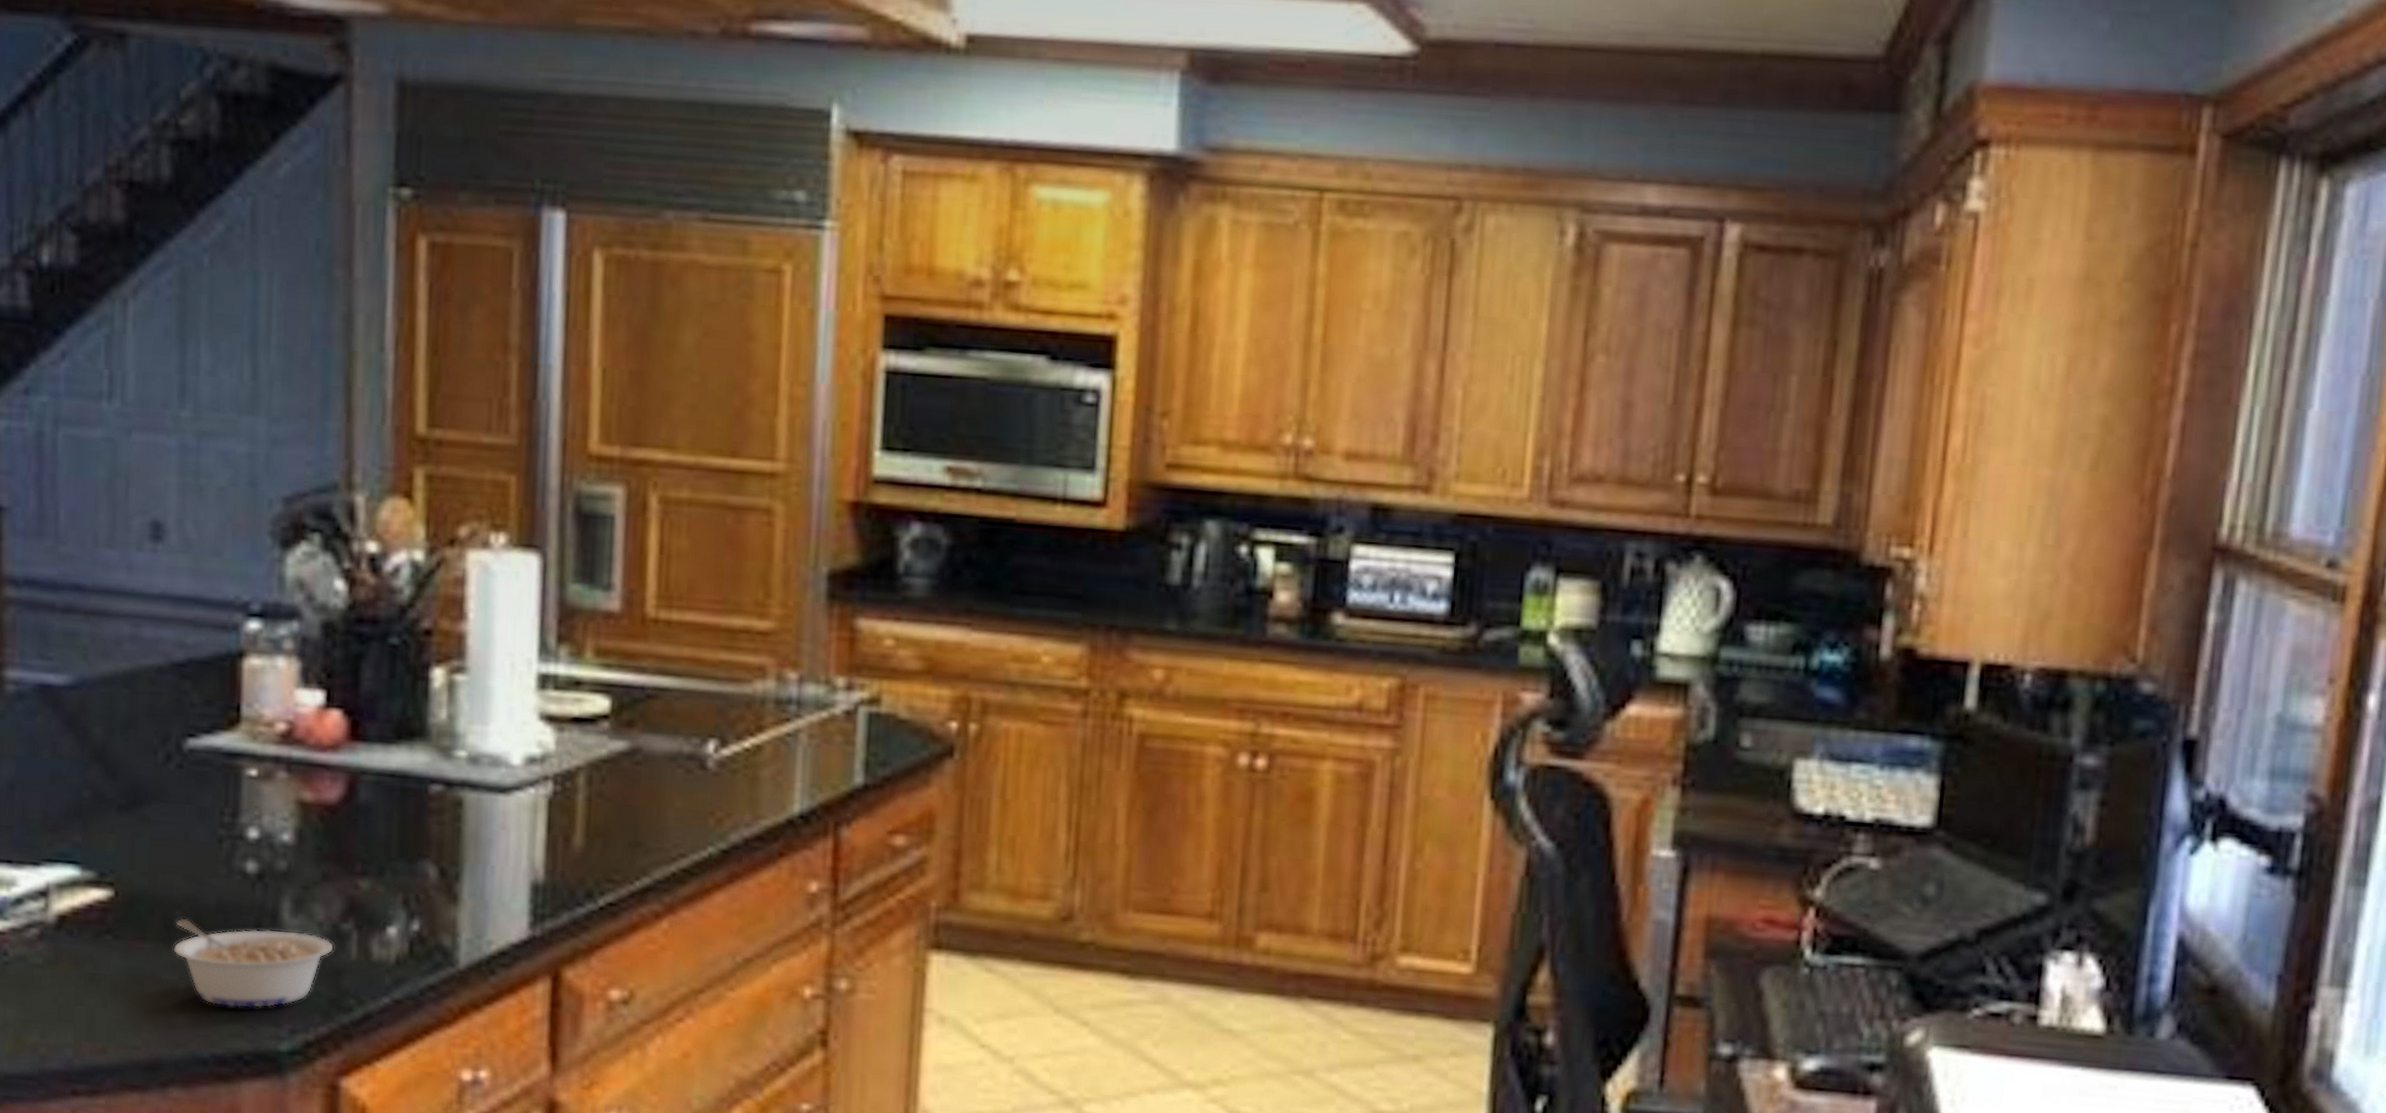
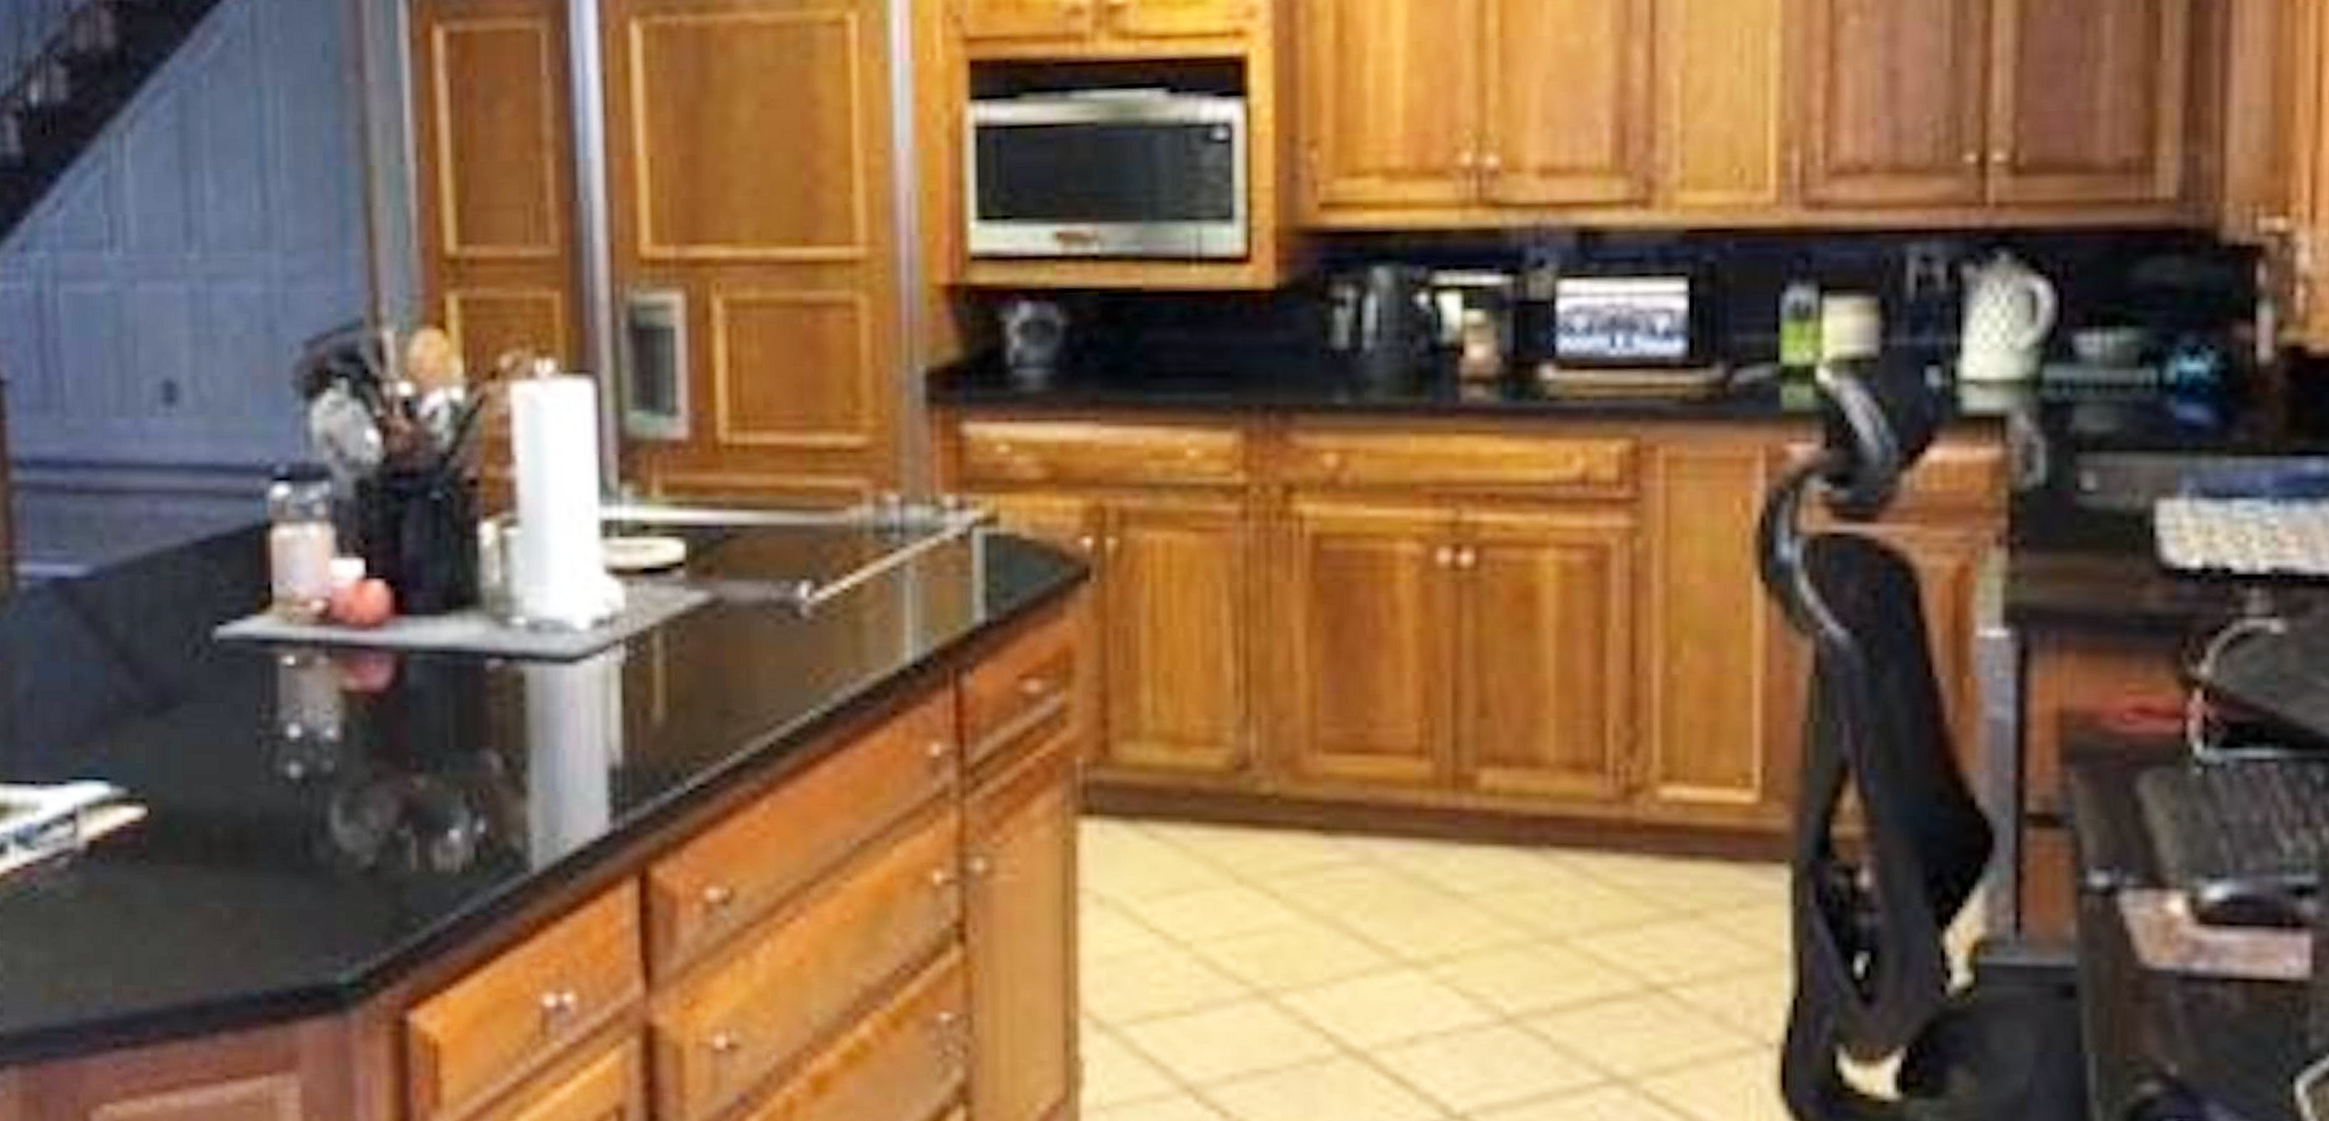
legume: present [173,918,334,1009] -> none [215,835,391,936]

